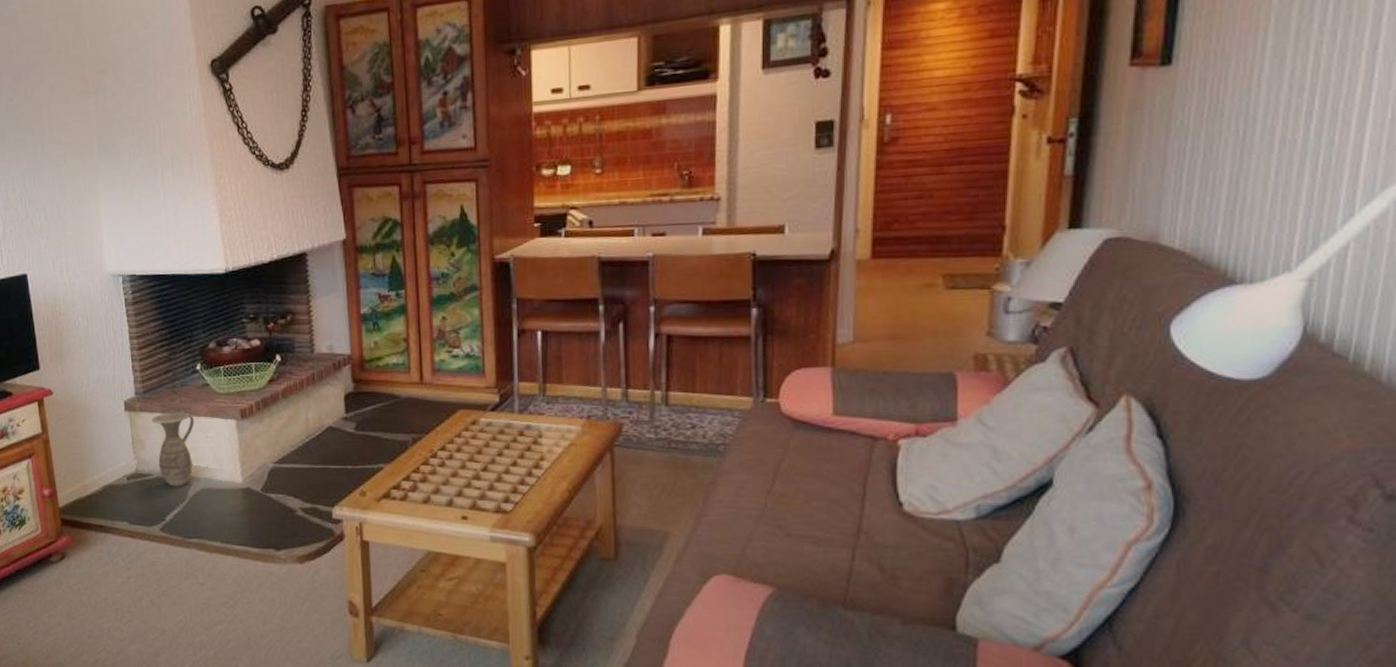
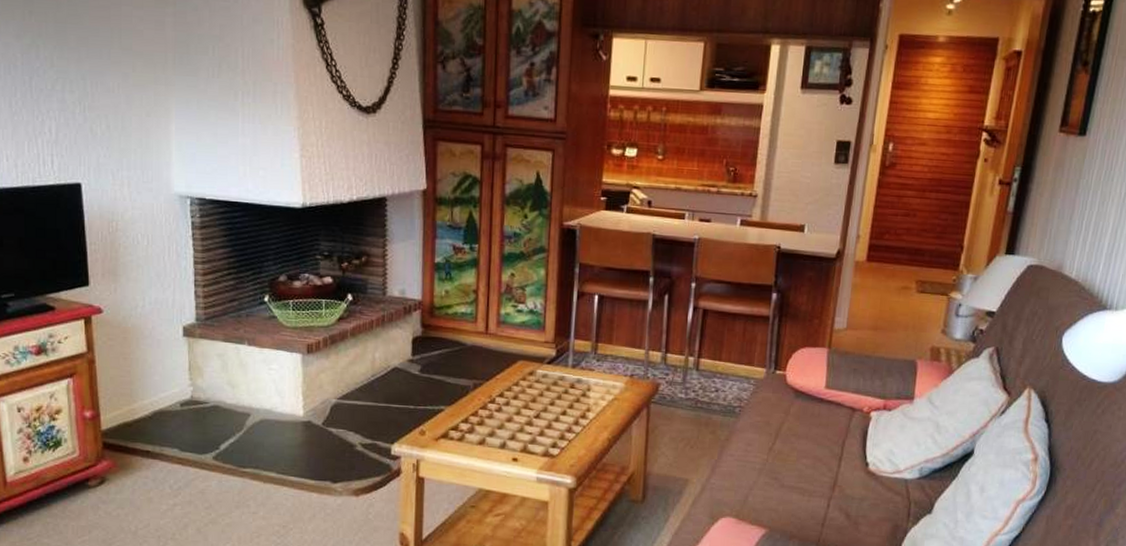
ceramic jug: present [151,412,195,487] -> none [212,341,258,417]

